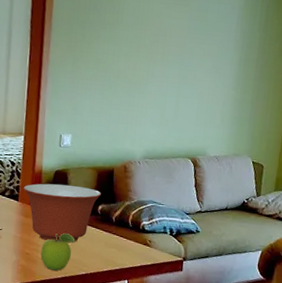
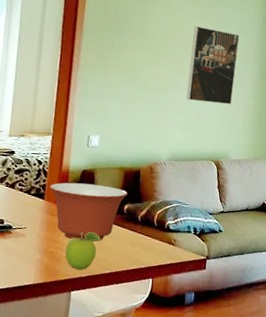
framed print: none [160,12,219,98] -> present [186,25,240,105]

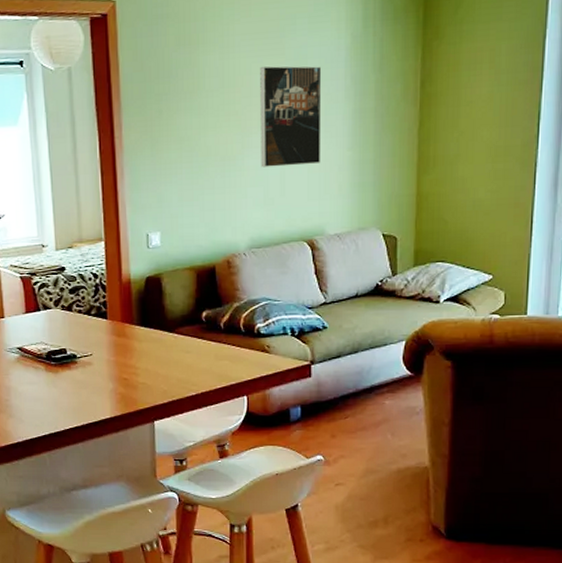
mixing bowl: present [49,182,127,241] -> none [111,292,203,361]
fruit: present [65,231,101,270] -> none [141,349,180,395]

